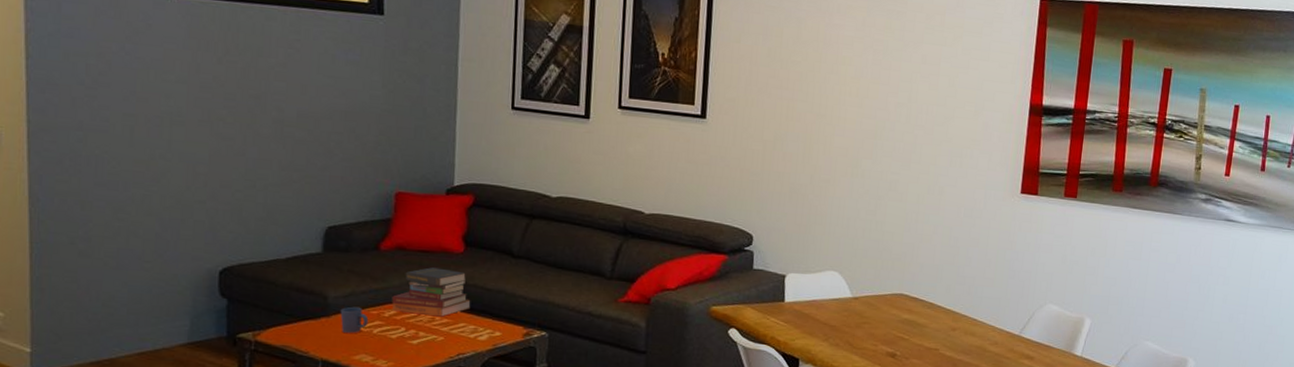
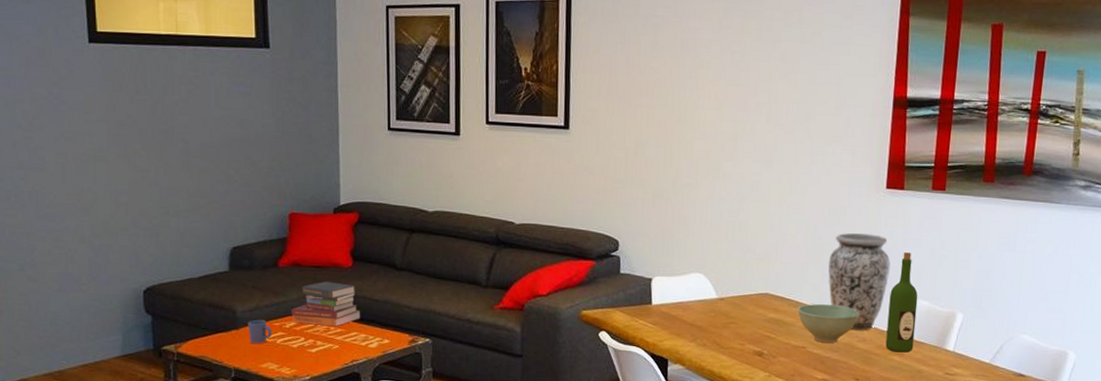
bowl: none [931,306,992,346] -> present [797,304,860,343]
vase: none [962,236,1023,333] -> present [828,233,891,330]
wine bottle: none [1016,257,1049,357] -> present [885,253,918,353]

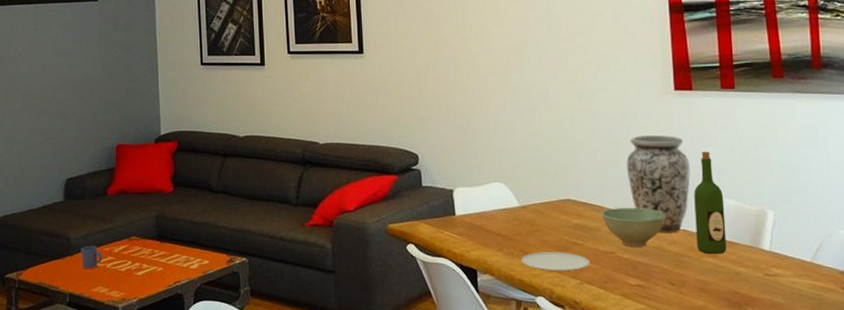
books: present [291,281,361,327] -> none [119,207,182,250]
plate: none [713,344,781,365] -> present [521,252,591,272]

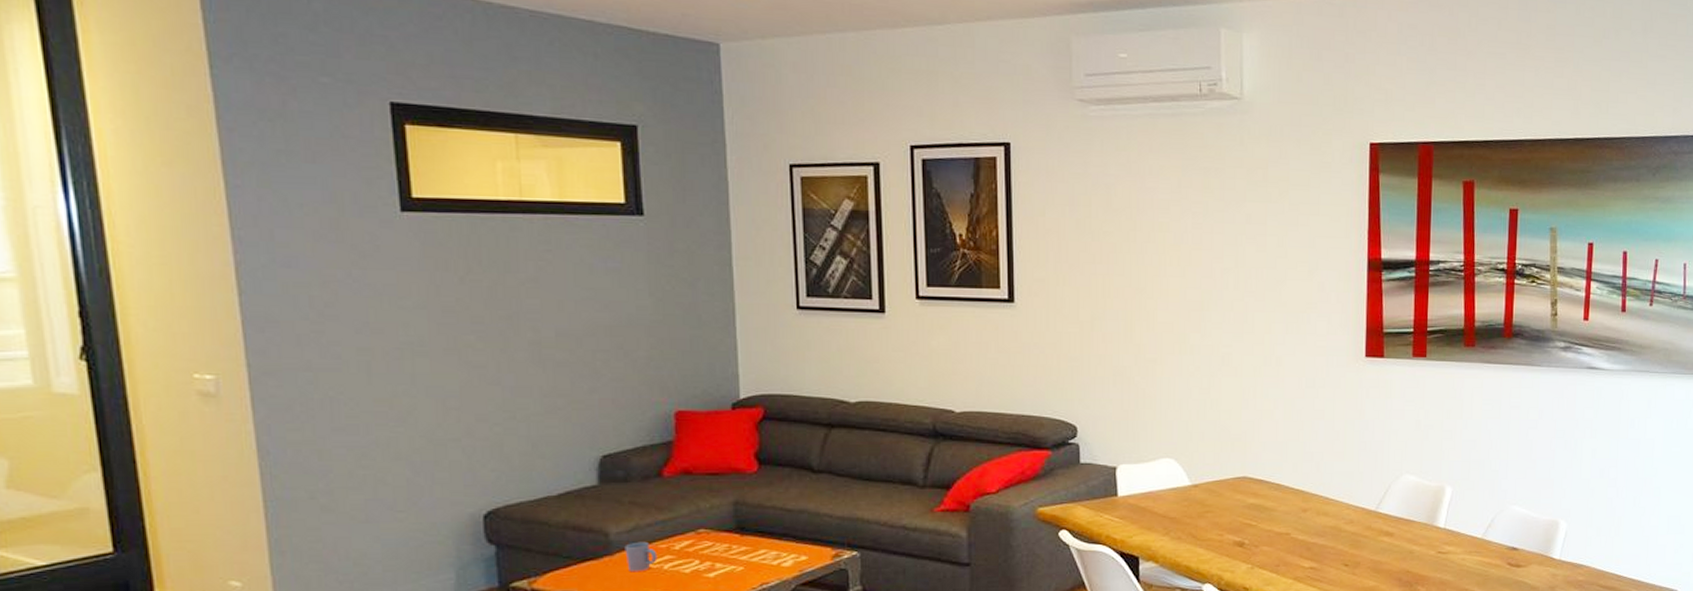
plate: present [521,252,591,272] -> none [1189,534,1264,557]
bowl: present [600,208,665,247] -> none [1278,485,1345,527]
vase: present [626,135,691,232] -> none [1309,407,1374,511]
wine bottle: present [694,152,727,254] -> none [1374,425,1405,533]

